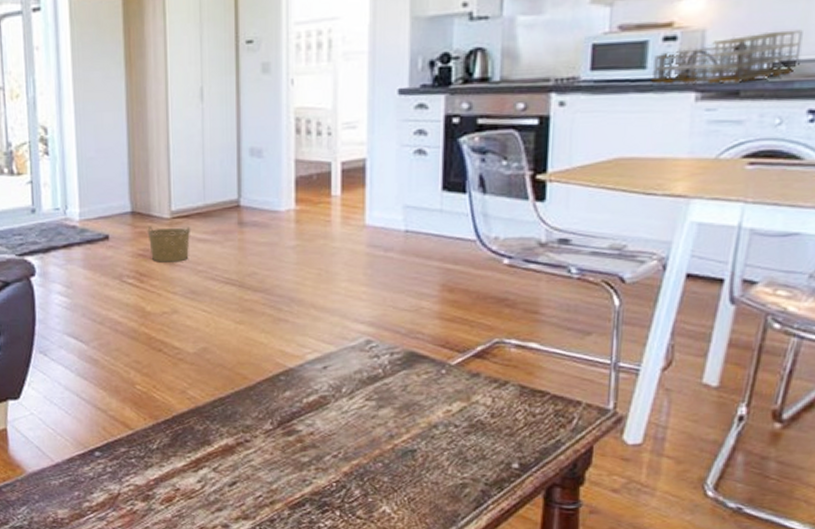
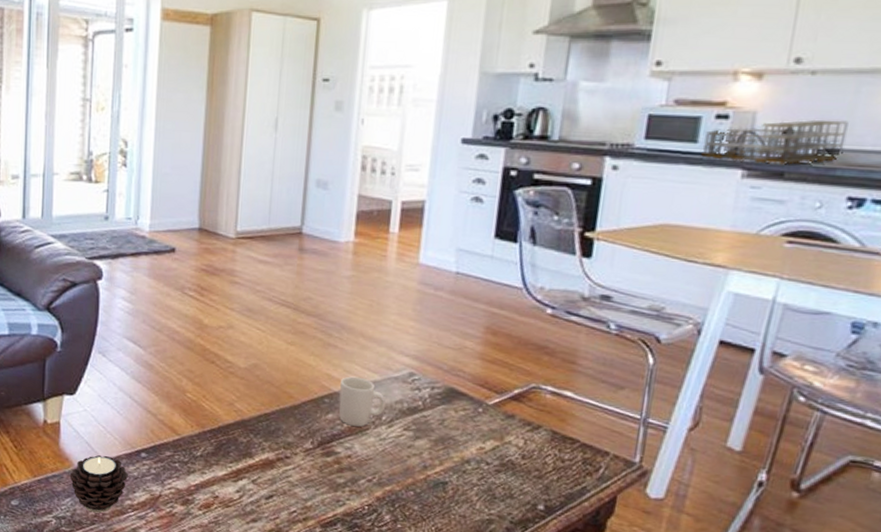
candle: none [22,458,84,519] -> present [69,455,128,514]
basket: present [147,226,190,262] -> none [212,244,253,280]
mug: none [296,350,344,401] -> present [339,376,385,427]

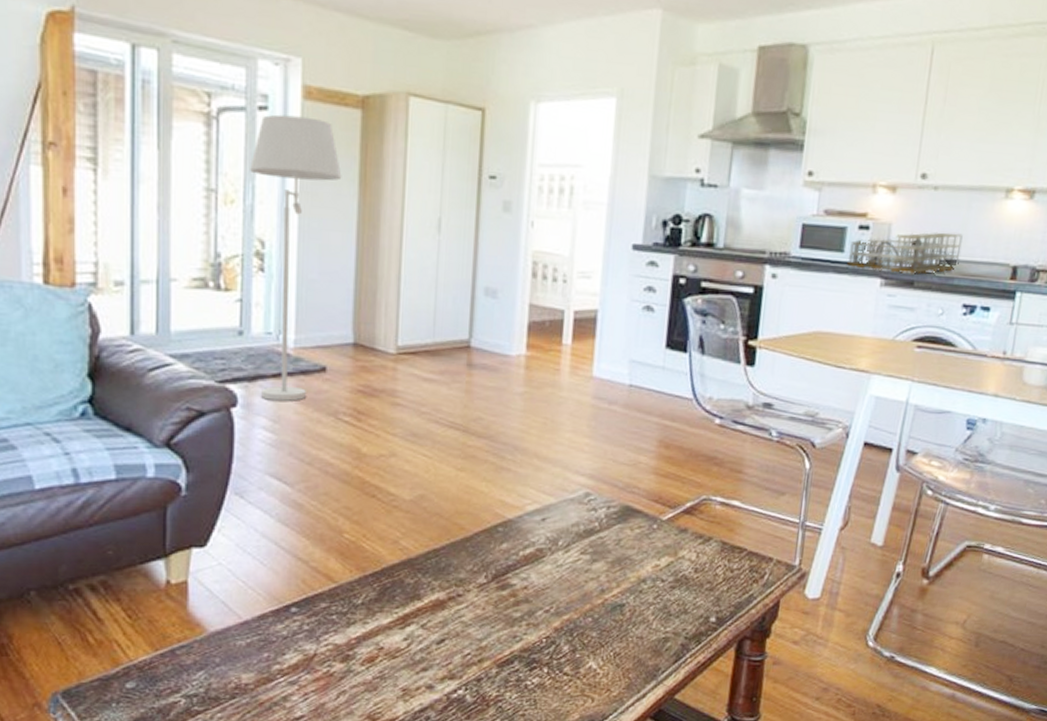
candle: present [69,455,128,514] -> none [201,615,276,684]
floor lamp: none [117,34,193,277] -> present [250,114,342,401]
mug: present [339,376,385,427] -> none [513,501,562,554]

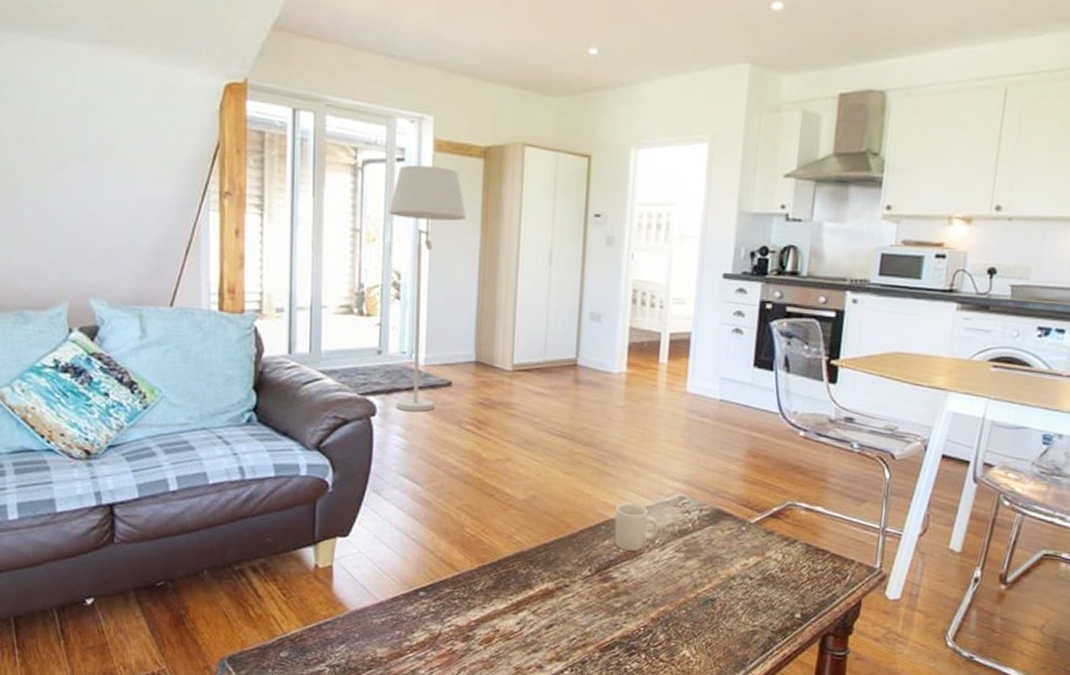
mug: none [513,501,562,554] -> present [615,503,658,551]
dish rack: present [847,232,963,276] -> none [924,259,1037,300]

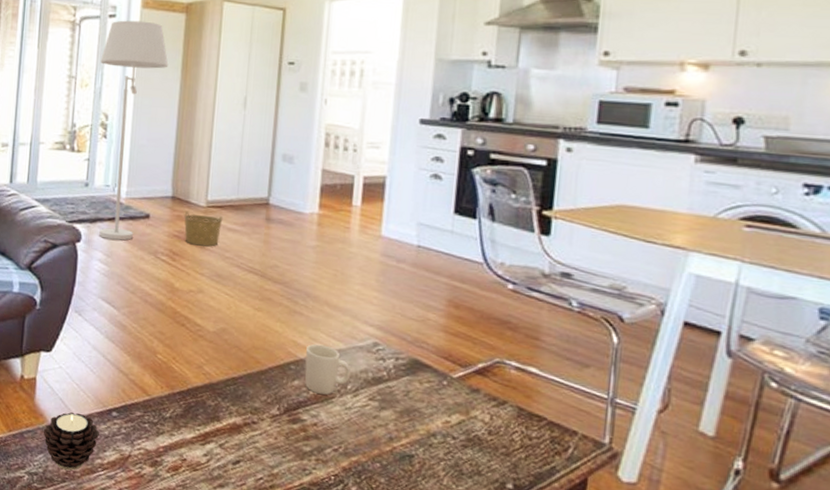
candle: none [344,597,406,658] -> present [43,412,99,471]
basket: none [489,377,529,413] -> present [184,211,222,247]

